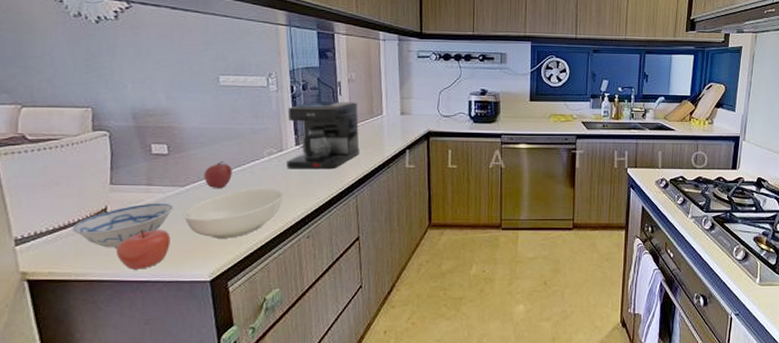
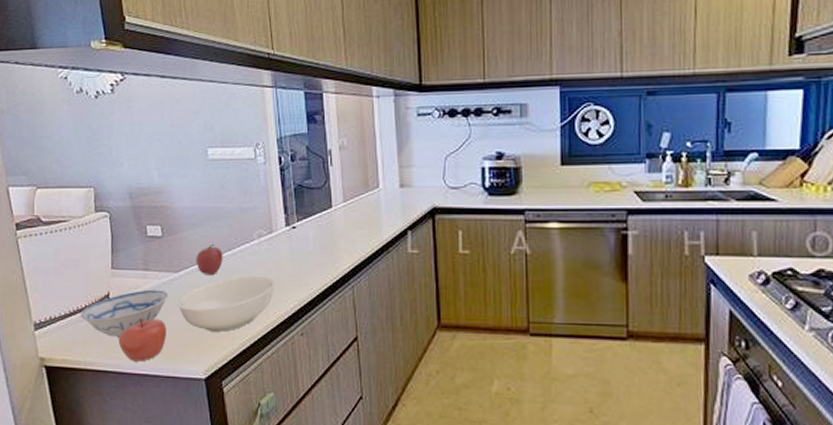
coffee maker: present [286,101,360,169] -> none [276,174,355,254]

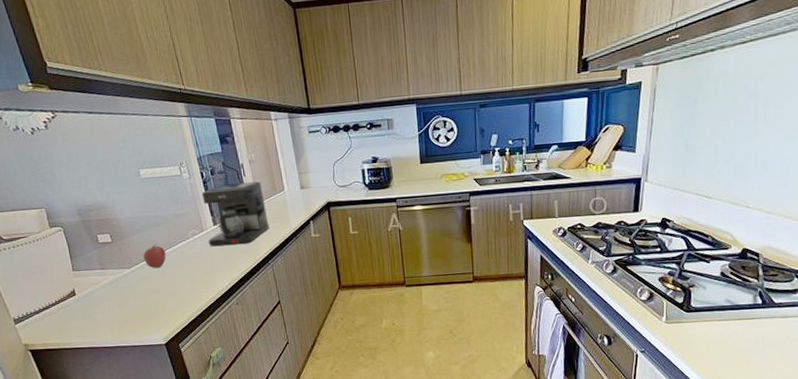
ceramic bowl: present [80,289,169,339] -> none [52,283,125,323]
fruit: present [118,317,167,362] -> none [88,305,129,338]
bowl: present [178,276,275,332] -> none [133,265,211,309]
coffee maker: none [276,174,355,254] -> present [201,181,269,247]

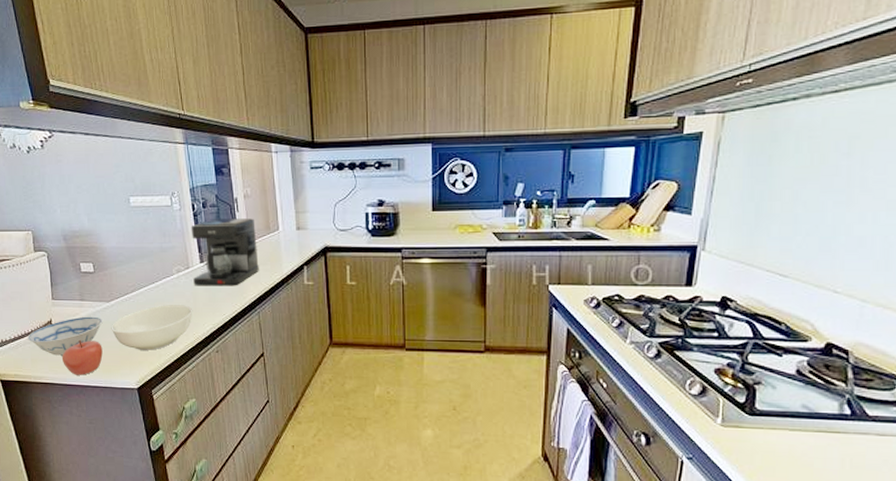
ceramic bowl: none [52,283,125,323] -> present [28,316,103,357]
fruit: none [88,305,129,338] -> present [61,339,103,375]
bowl: none [133,265,211,309] -> present [111,305,193,350]
fruit: present [143,244,166,268] -> none [124,279,148,303]

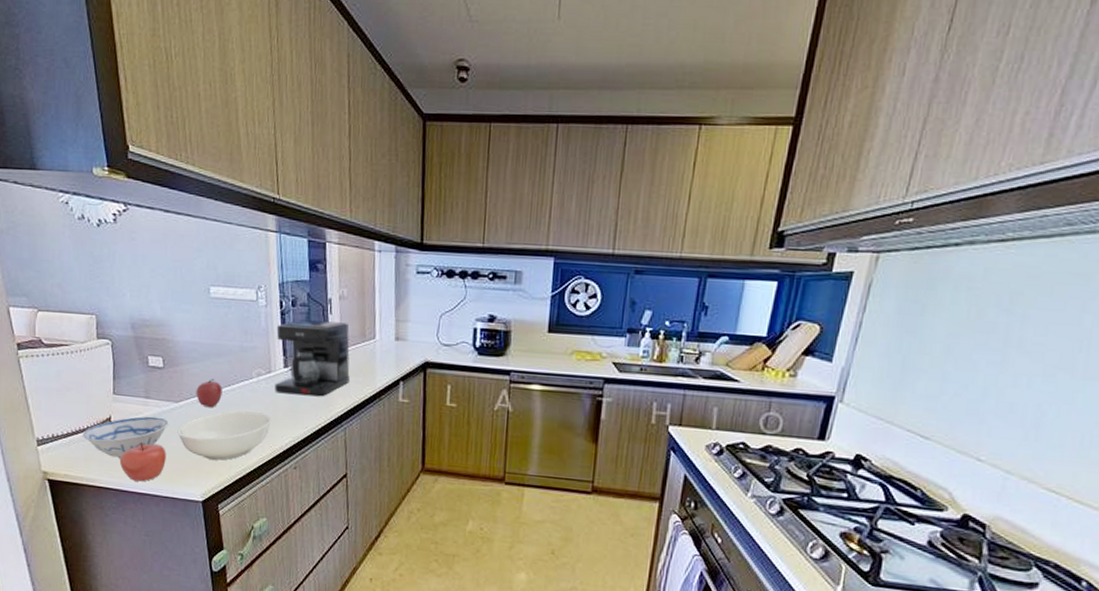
fruit: none [124,279,148,303] -> present [196,379,223,407]

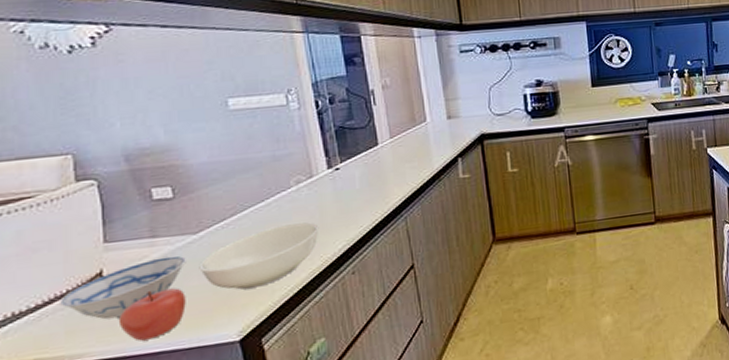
fruit: present [196,379,223,407] -> none [220,198,255,231]
coffee maker: present [275,320,350,396] -> none [314,111,404,197]

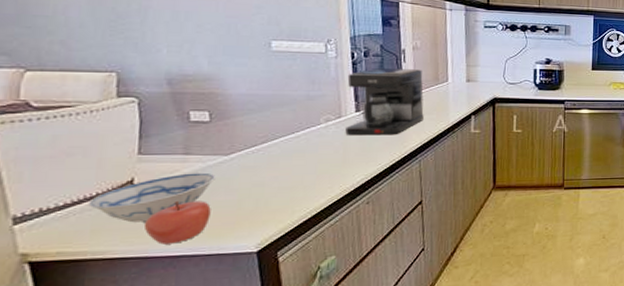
bowl: present [199,222,319,290] -> none [226,156,342,208]
coffee maker: none [314,111,404,197] -> present [345,68,424,136]

